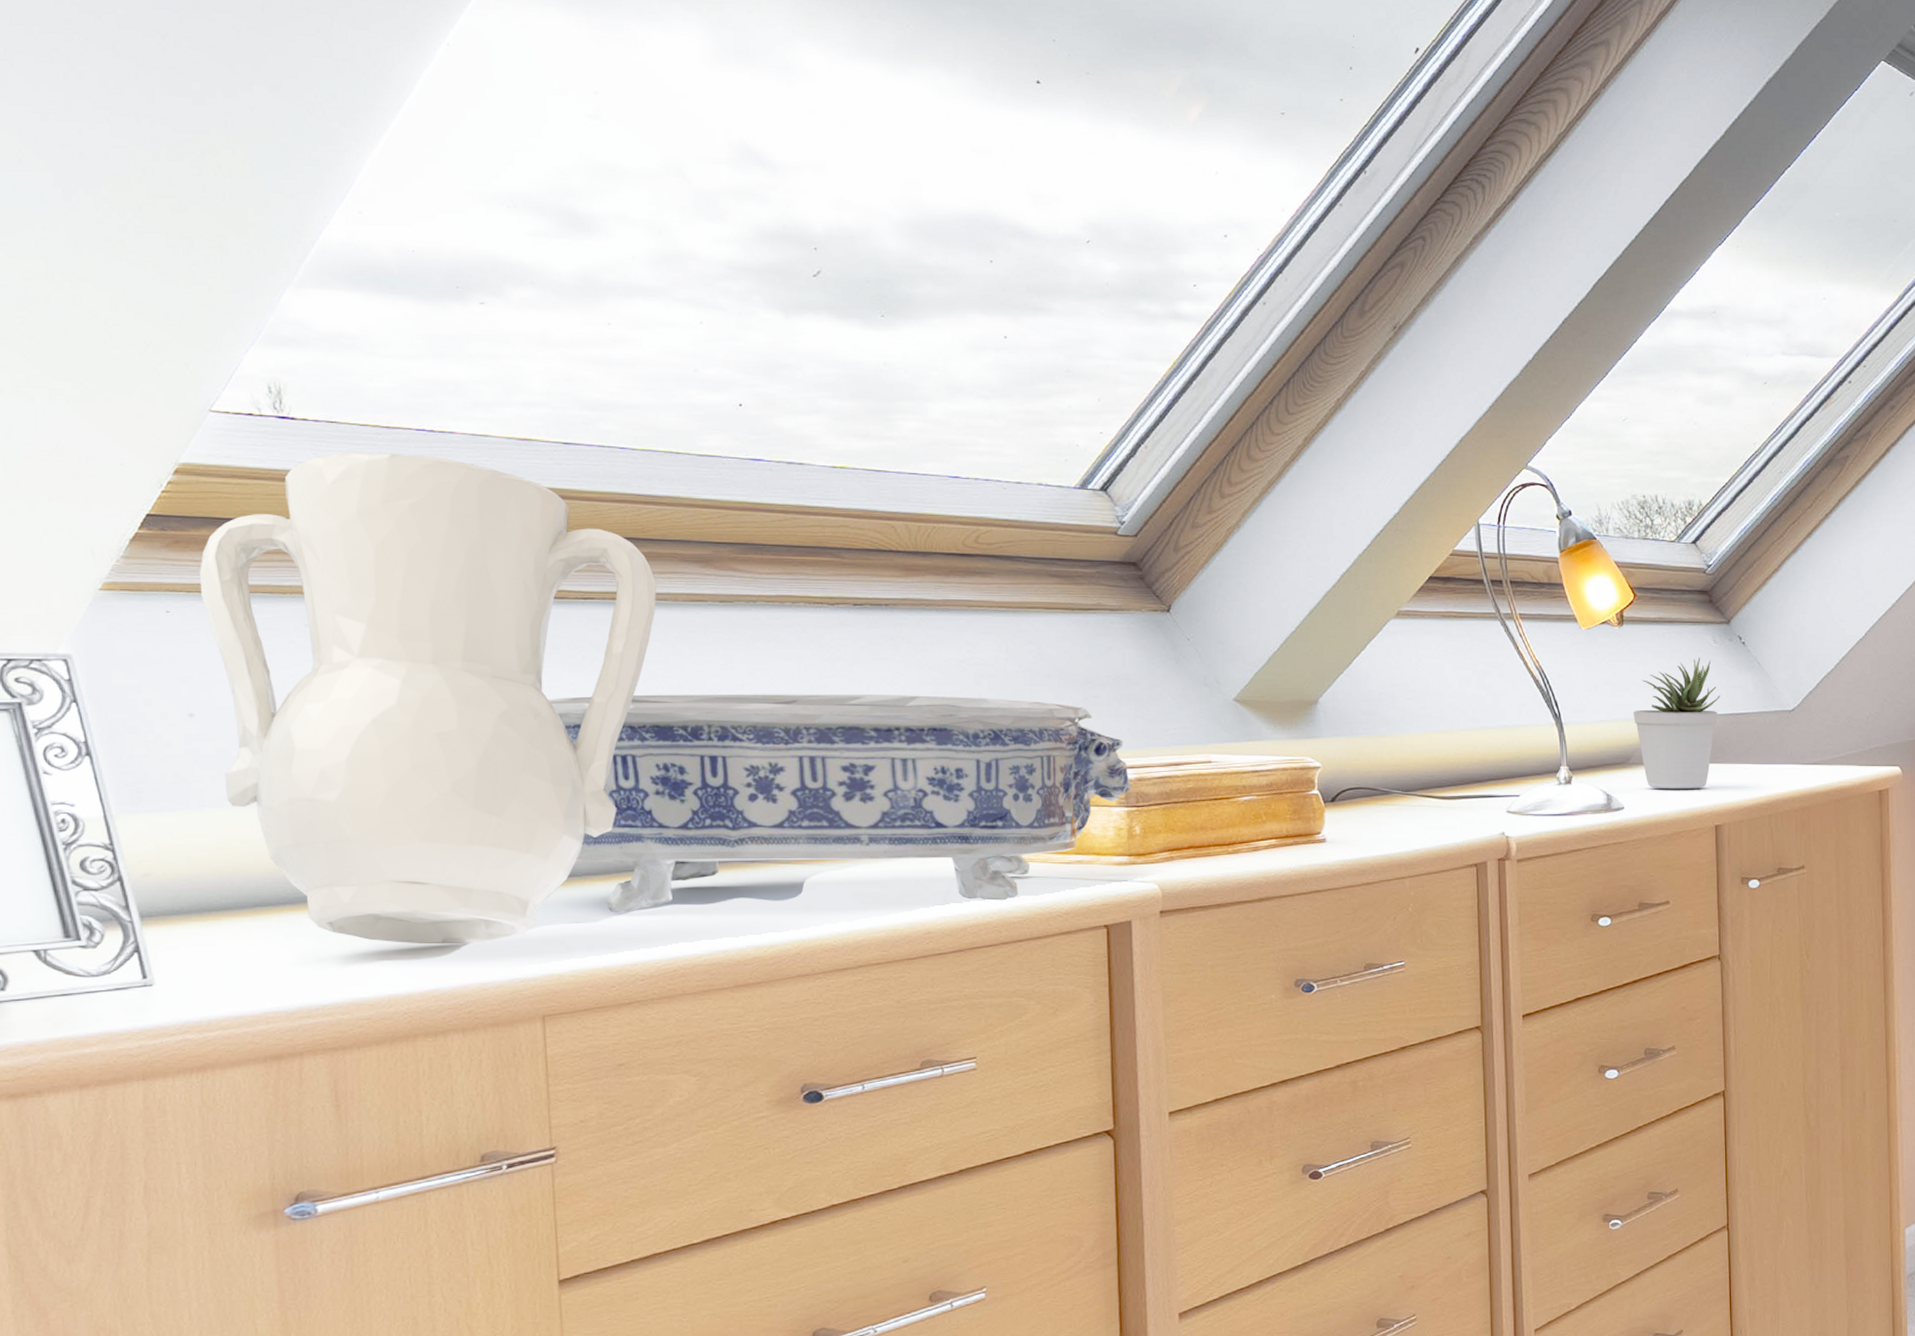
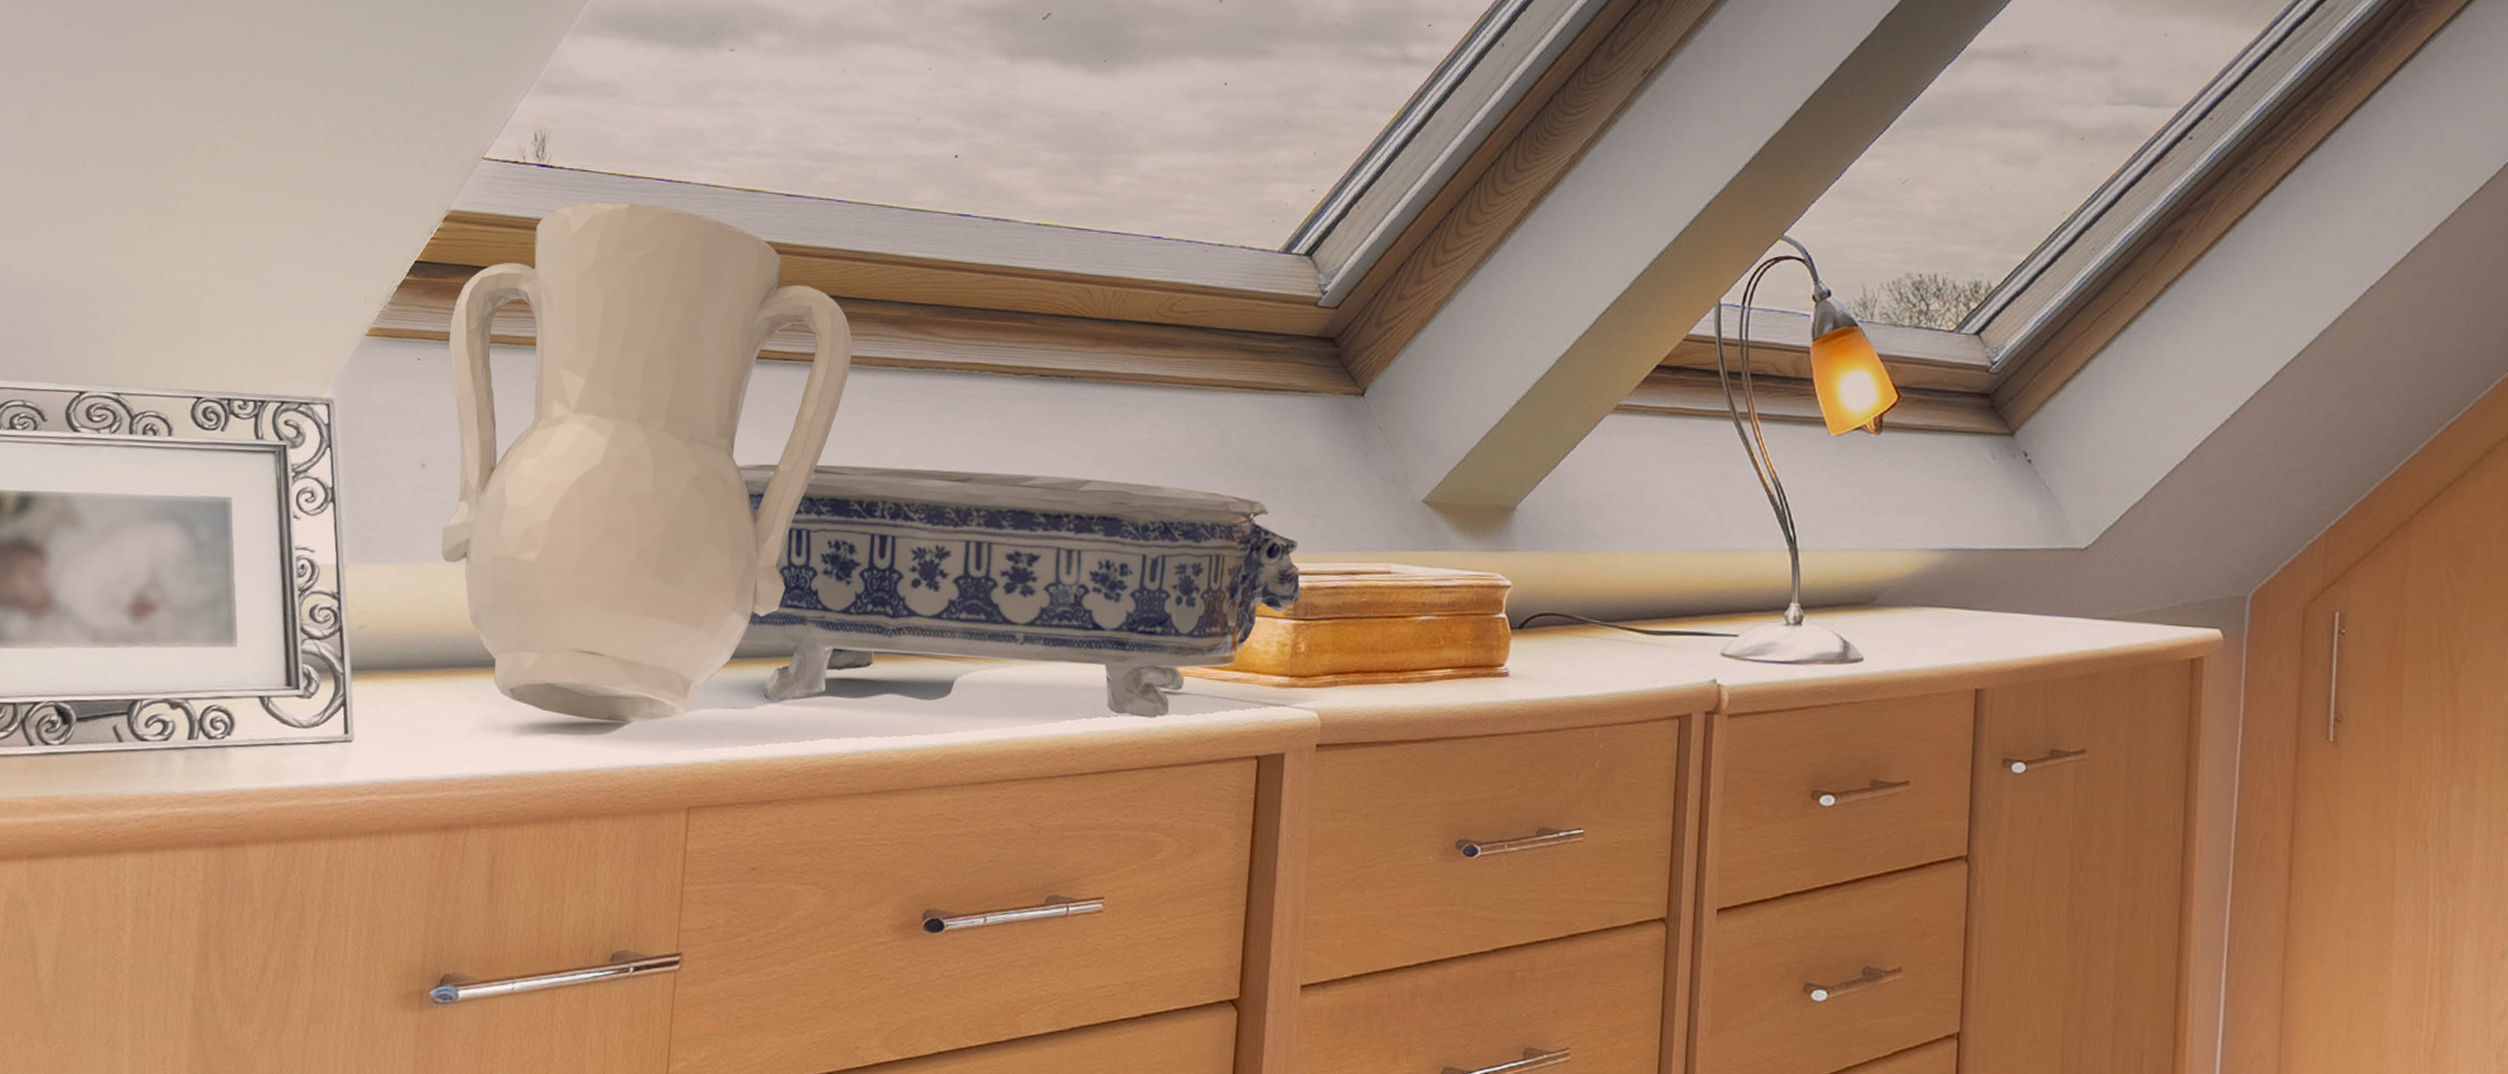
potted plant: present [1634,657,1721,790] -> none [1884,476,1995,641]

